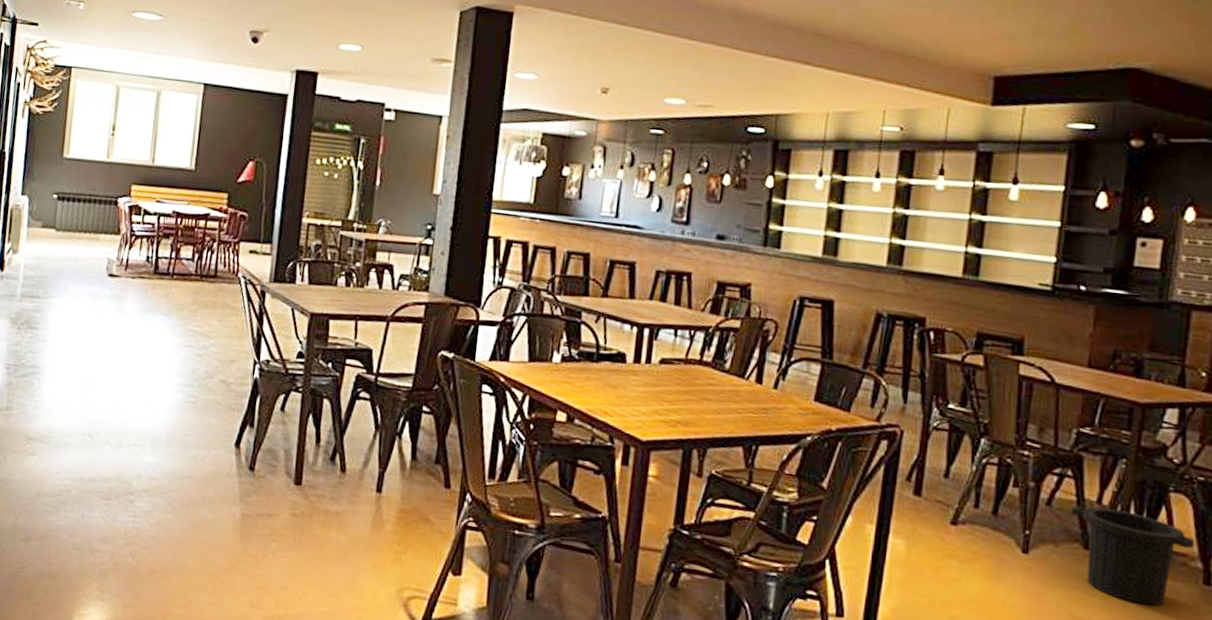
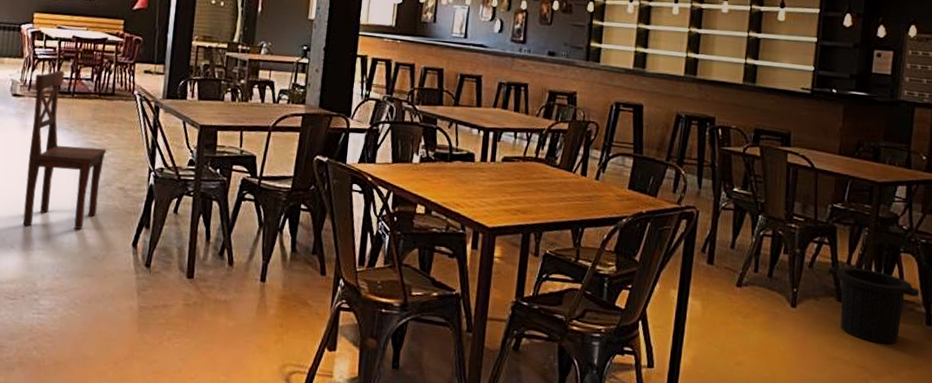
chair: none [117,248,208,425] -> present [22,70,106,229]

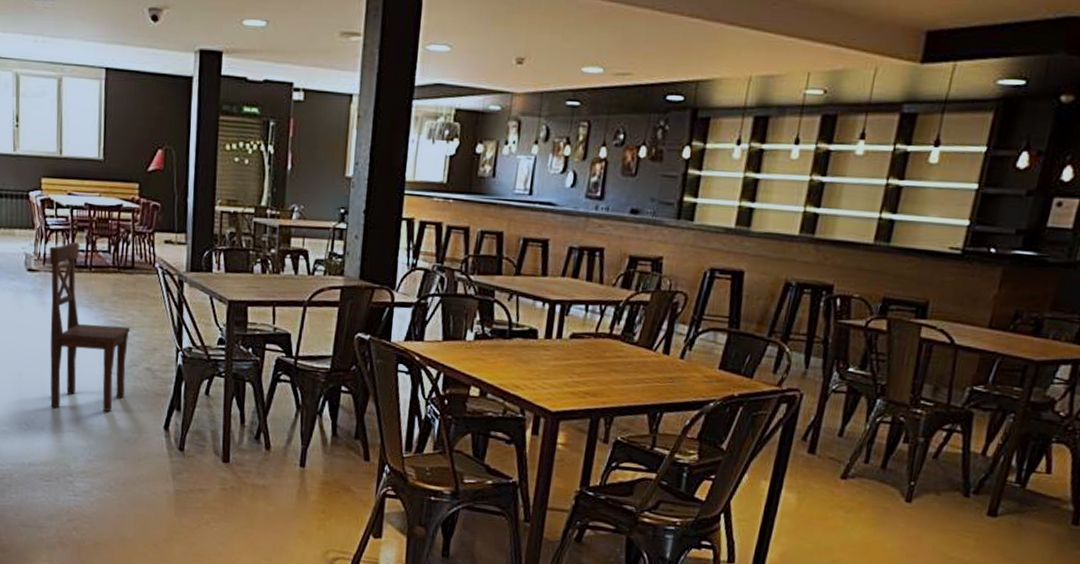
trash can: present [827,267,920,345] -> none [955,458,1070,545]

